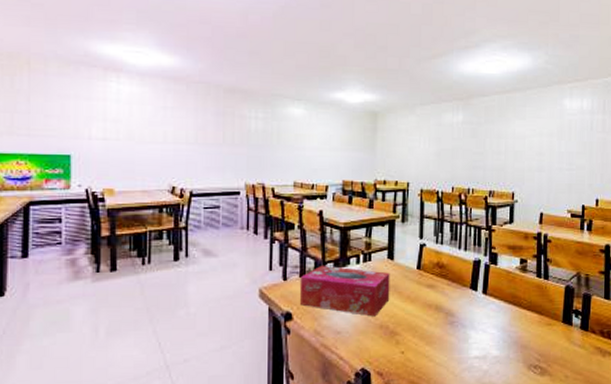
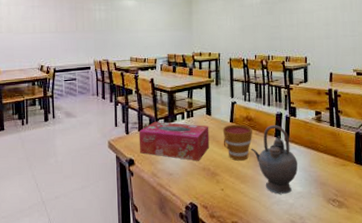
cup: none [406,272,443,317] -> present [222,124,252,161]
teapot: none [440,274,497,359] -> present [251,125,298,194]

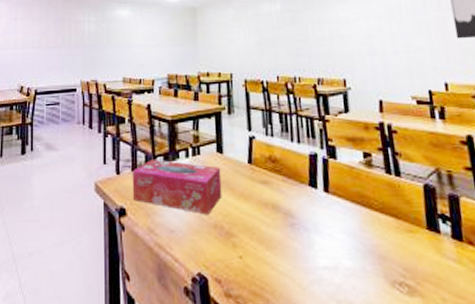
cup: present [222,124,252,161] -> none [238,167,279,217]
teapot: present [251,125,298,194] -> none [277,169,344,269]

